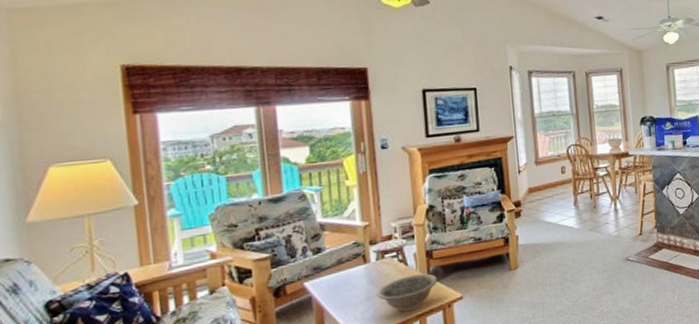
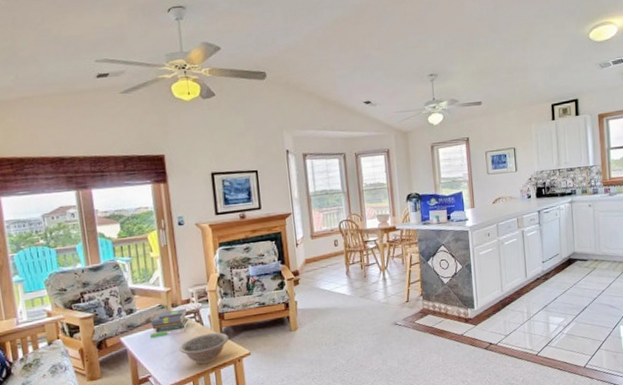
books: none [341,246,390,283] -> present [150,308,189,339]

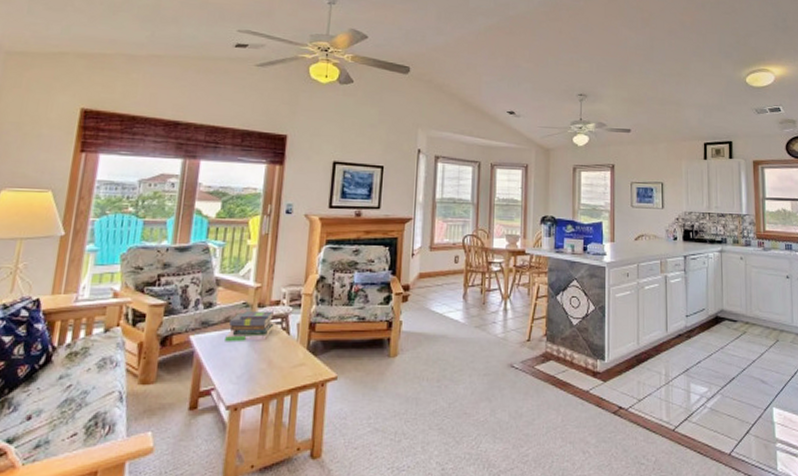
decorative bowl: present [179,332,230,365] -> none [255,345,317,383]

